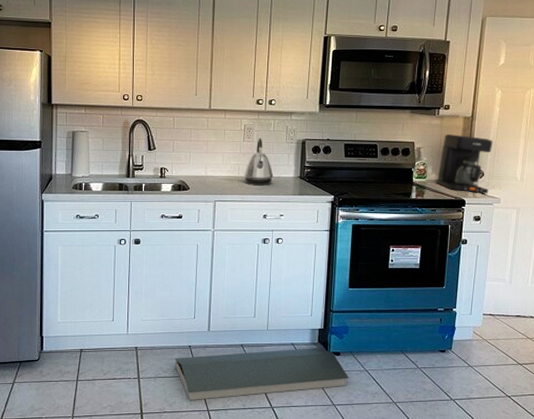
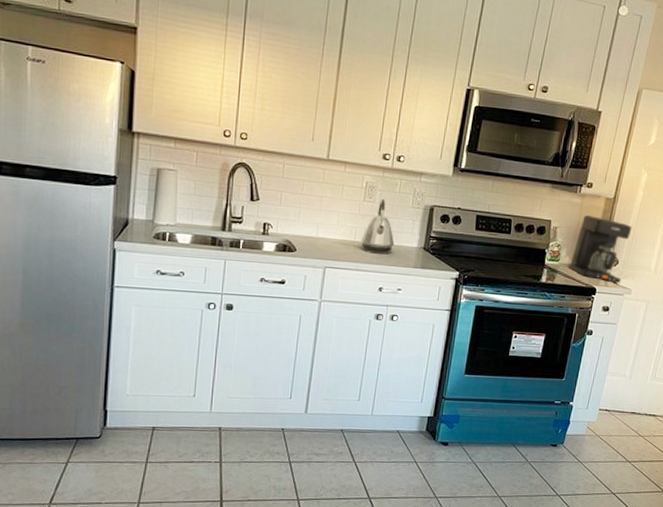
door mat: present [174,348,350,400] -> none [263,436,456,488]

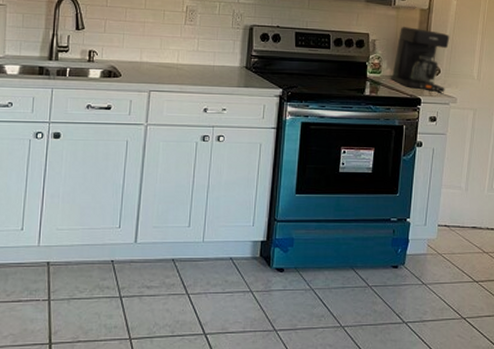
kettle: present [360,198,395,255] -> none [183,21,217,75]

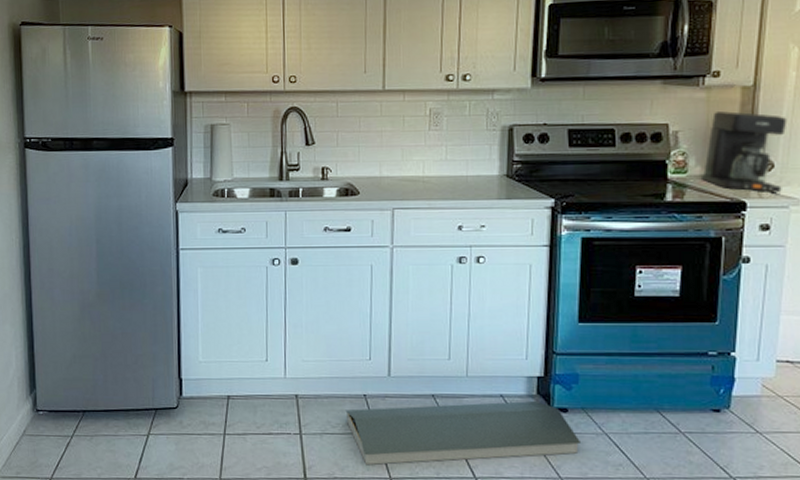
door mat: none [93,263,294,326] -> present [345,401,582,465]

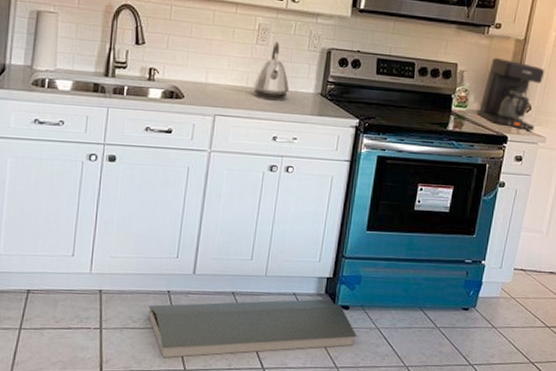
kettle: none [430,124,471,188] -> present [252,41,290,101]

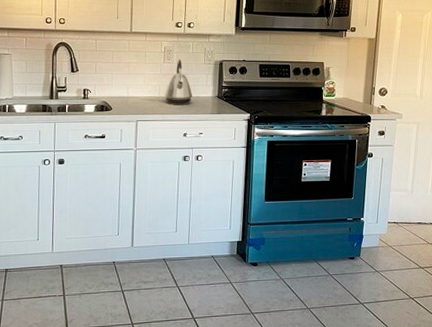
door mat: present [147,299,358,358] -> none [99,259,266,315]
coffee maker: present [477,58,545,132] -> none [344,55,395,111]

